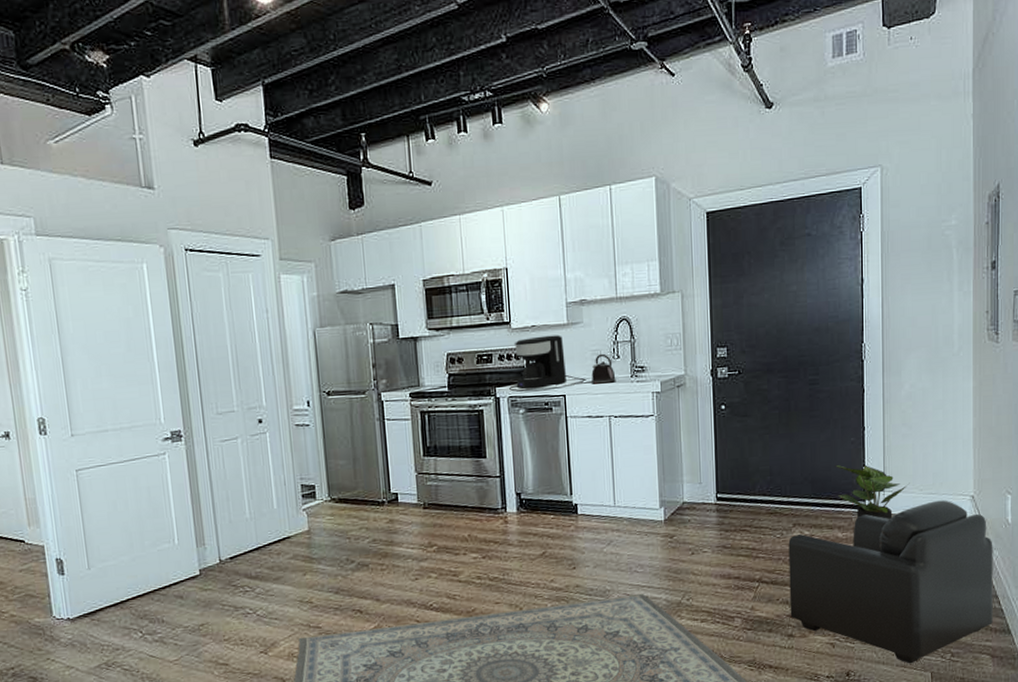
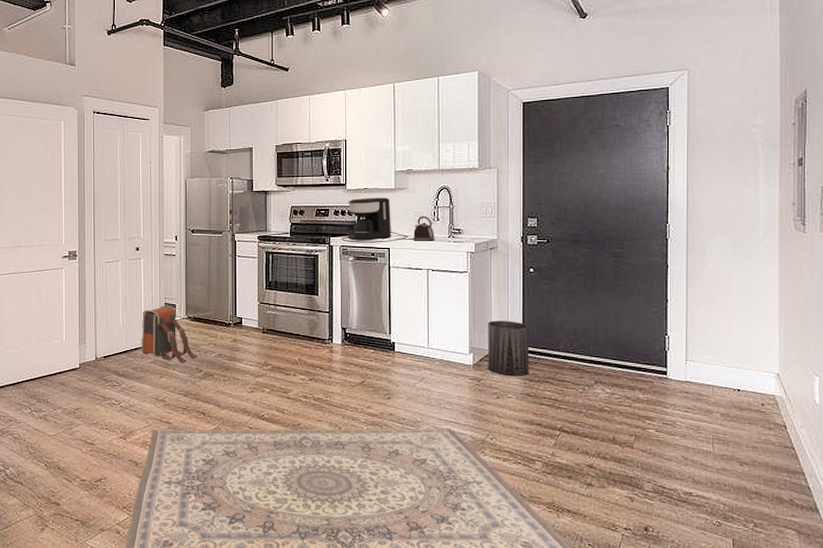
backpack: none [272,487,347,555] -> present [138,305,197,363]
trash can: none [678,466,725,529] -> present [488,321,529,377]
armchair: present [788,500,993,664] -> none [590,374,800,528]
potted plant: present [835,464,910,520] -> none [638,331,713,388]

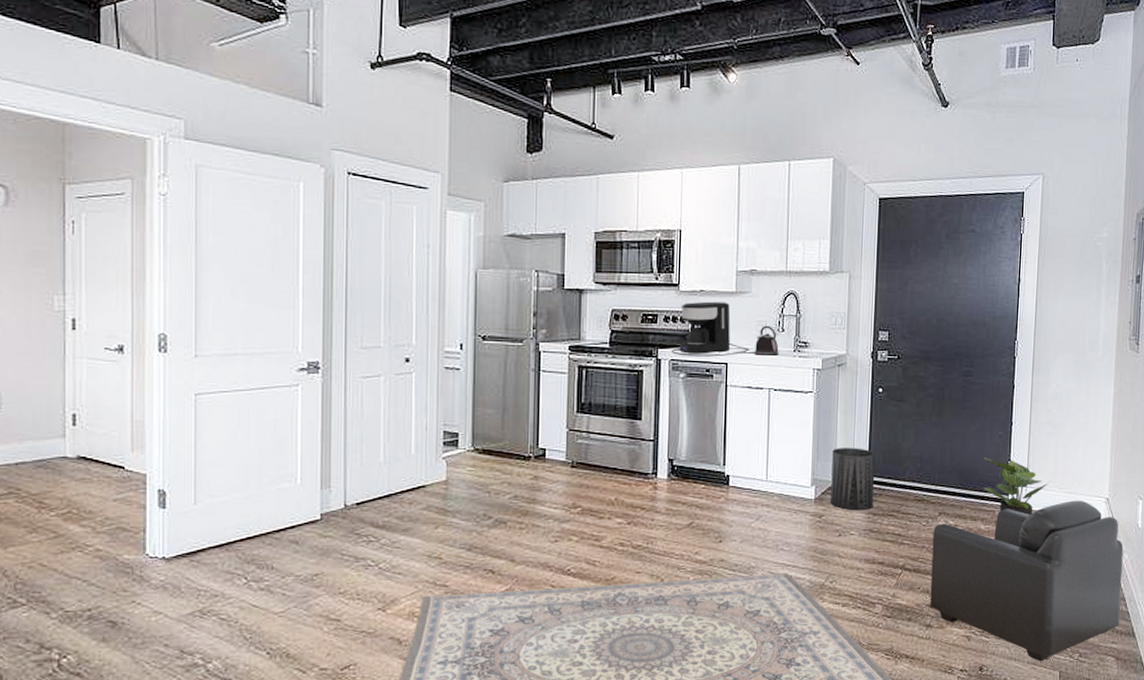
backpack: present [138,305,197,363] -> none [405,434,486,509]
armchair: none [590,374,800,528] -> present [930,500,1124,662]
potted plant: none [638,331,713,388] -> present [982,457,1051,516]

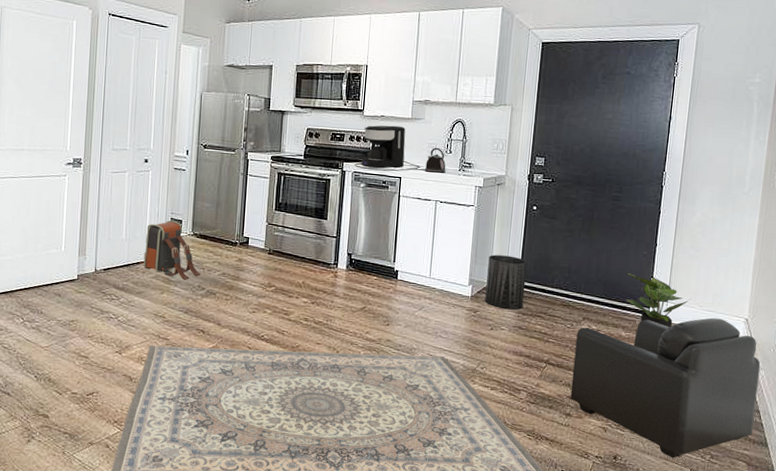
backpack: none [405,434,486,509] -> present [140,220,201,280]

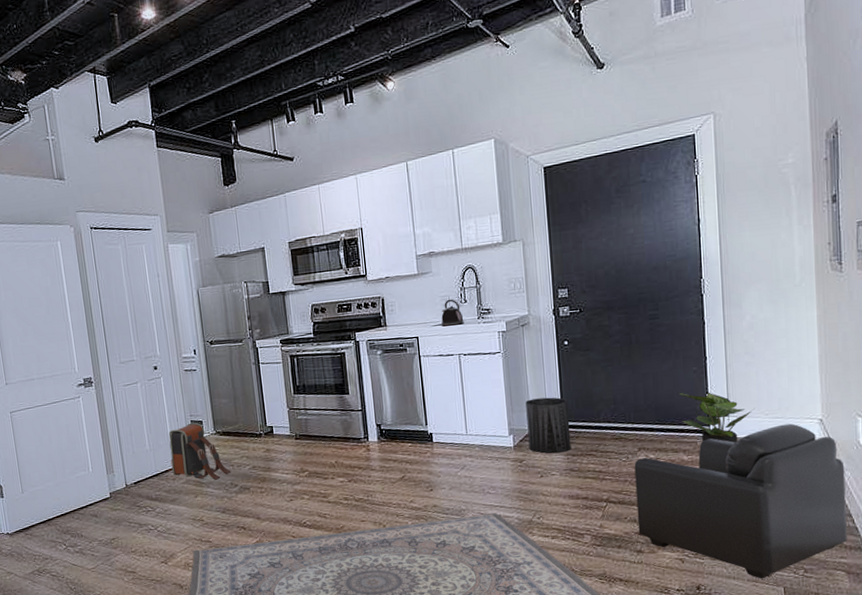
coffee maker: present [355,125,420,172] -> none [367,284,436,336]

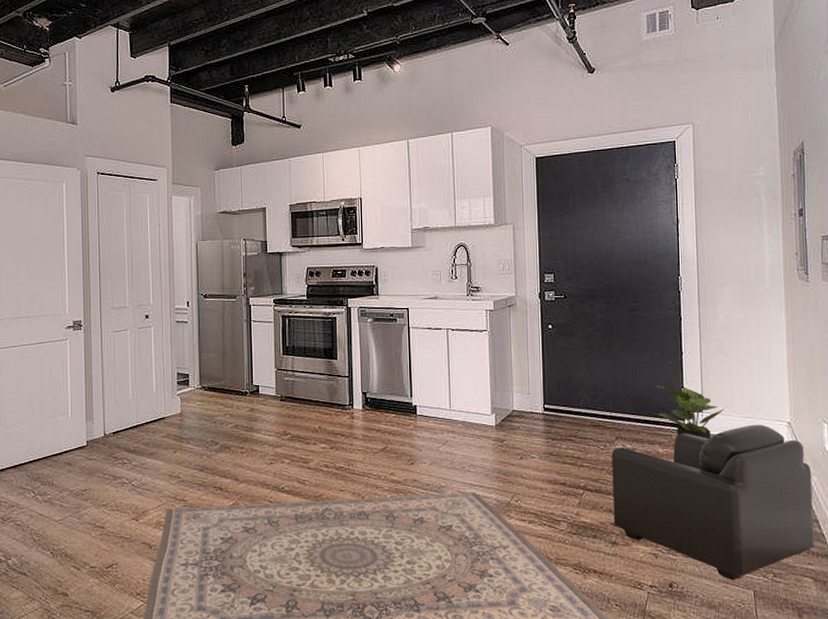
backpack: present [168,422,231,480] -> none [149,375,213,436]
kettle: present [441,299,464,327] -> none [432,274,454,301]
trash can: present [525,397,571,454] -> none [509,379,551,436]

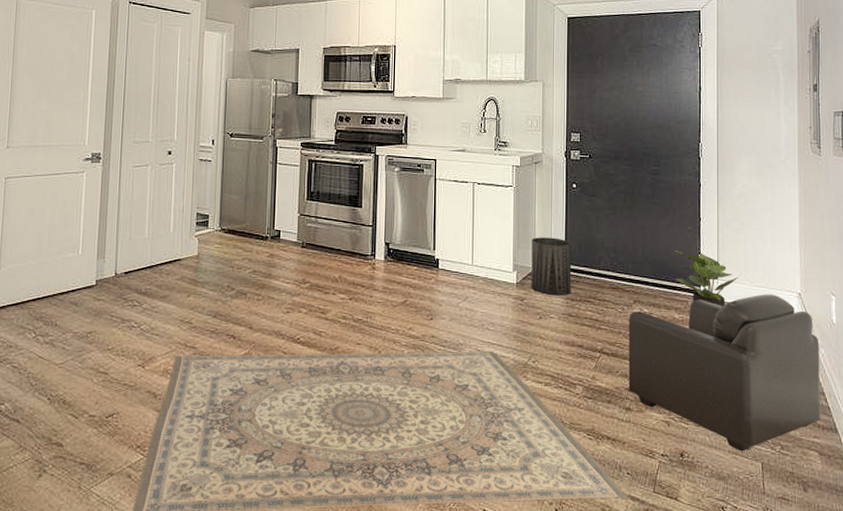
trash can: none [509,379,551,436] -> present [531,237,572,296]

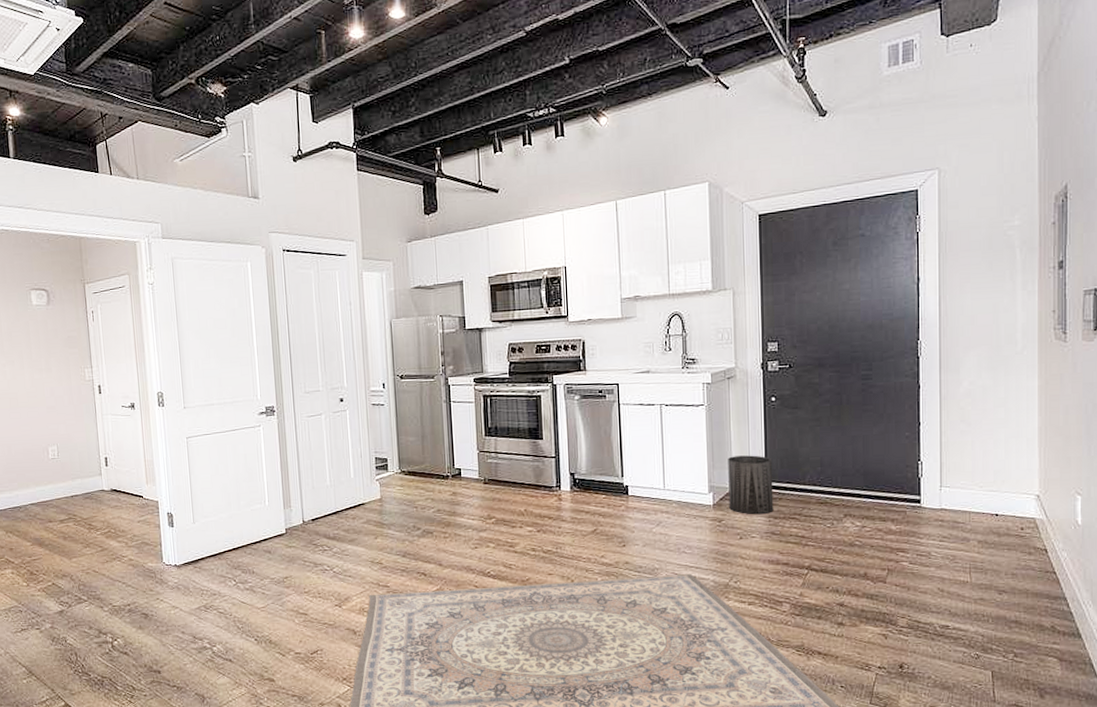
armchair: present [628,294,820,452] -> none [839,498,1061,661]
potted plant: present [673,249,742,307] -> none [888,458,969,515]

